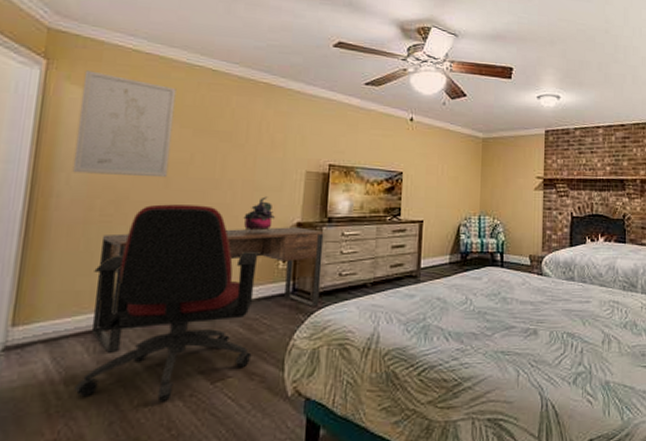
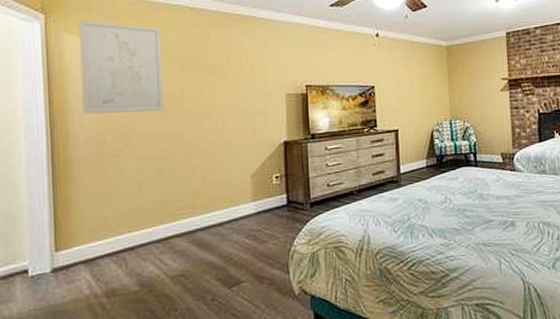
office chair: present [74,204,260,401] -> none [115,133,260,306]
desk: present [91,227,324,351] -> none [118,145,313,267]
potted plant: present [243,196,275,234] -> none [236,120,263,155]

